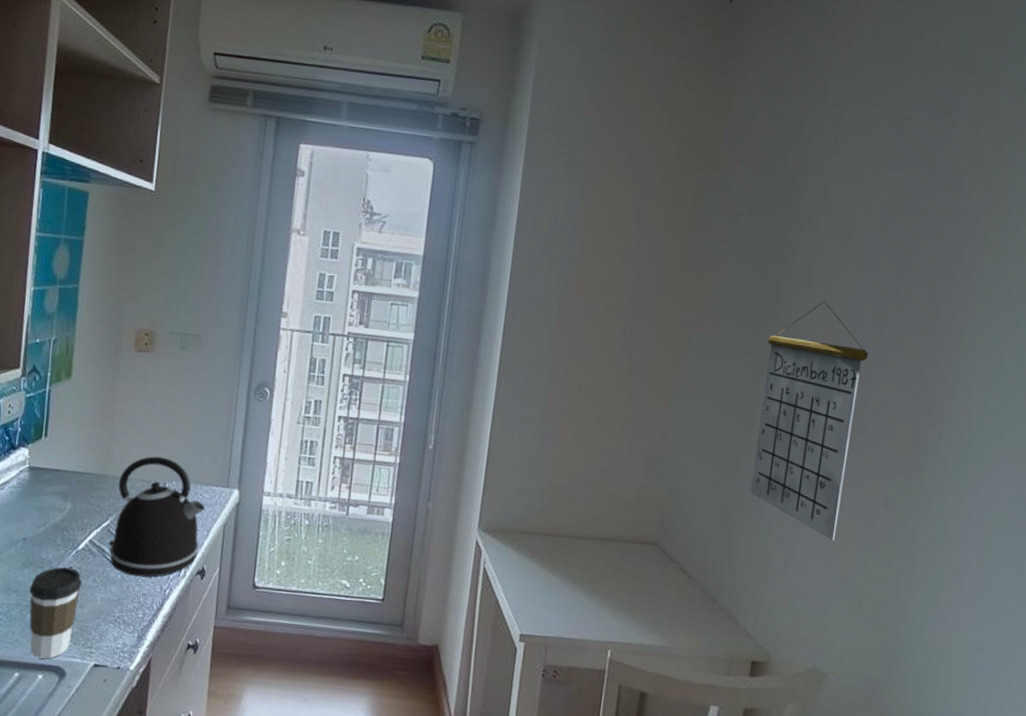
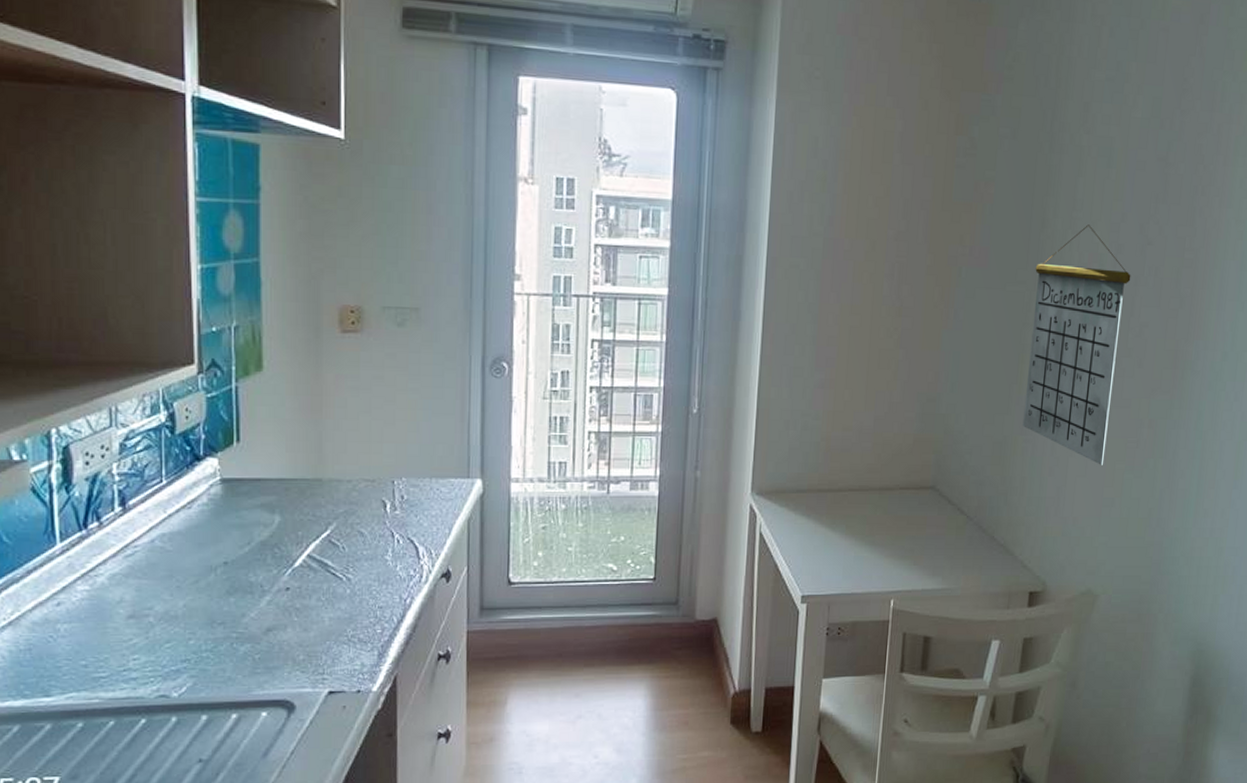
coffee cup: present [29,567,82,659] -> none [239,589,303,694]
kettle: present [109,456,206,577] -> none [332,452,444,588]

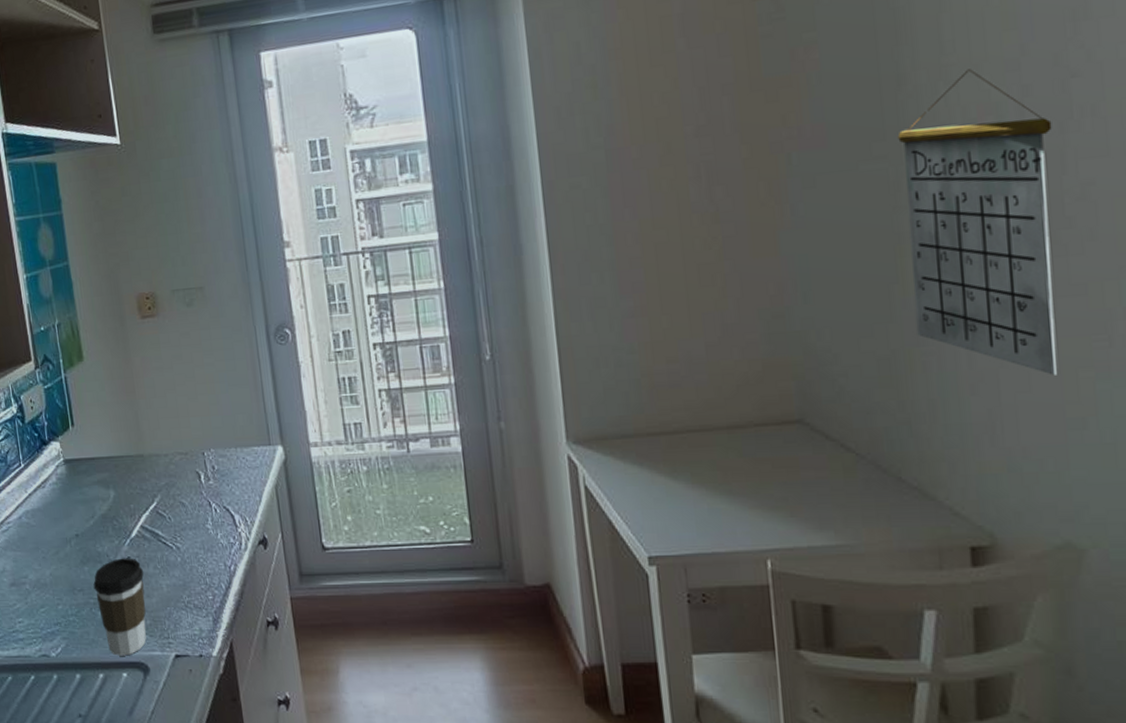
coffee cup: none [239,589,303,694] -> present [93,558,147,656]

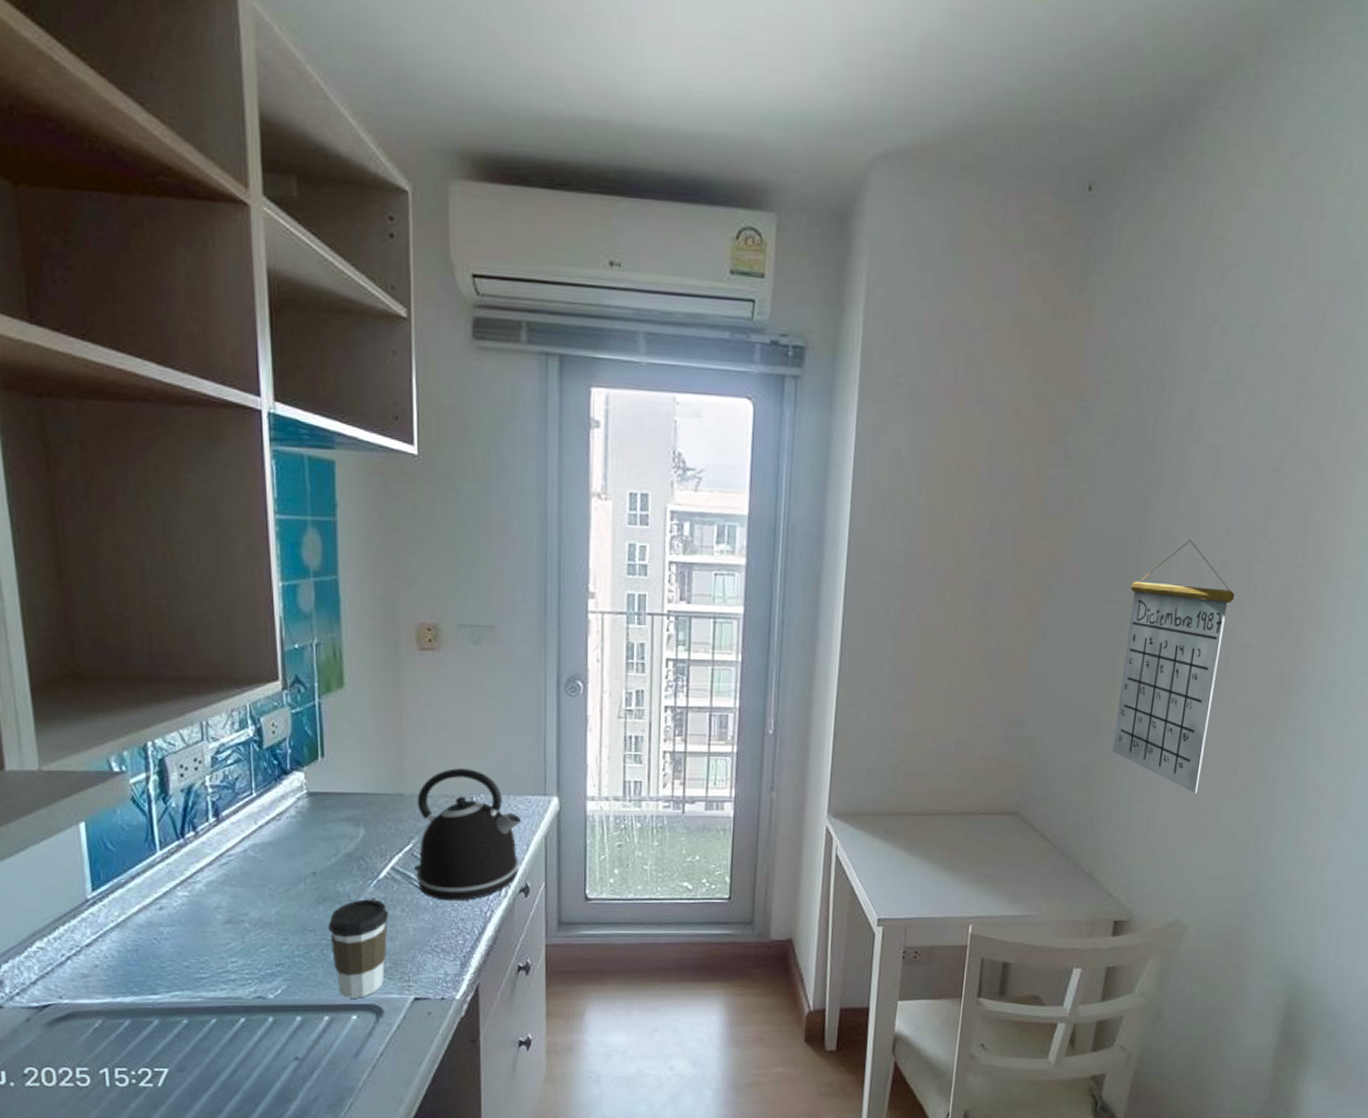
kettle: none [155,425,255,556] -> present [415,768,522,901]

